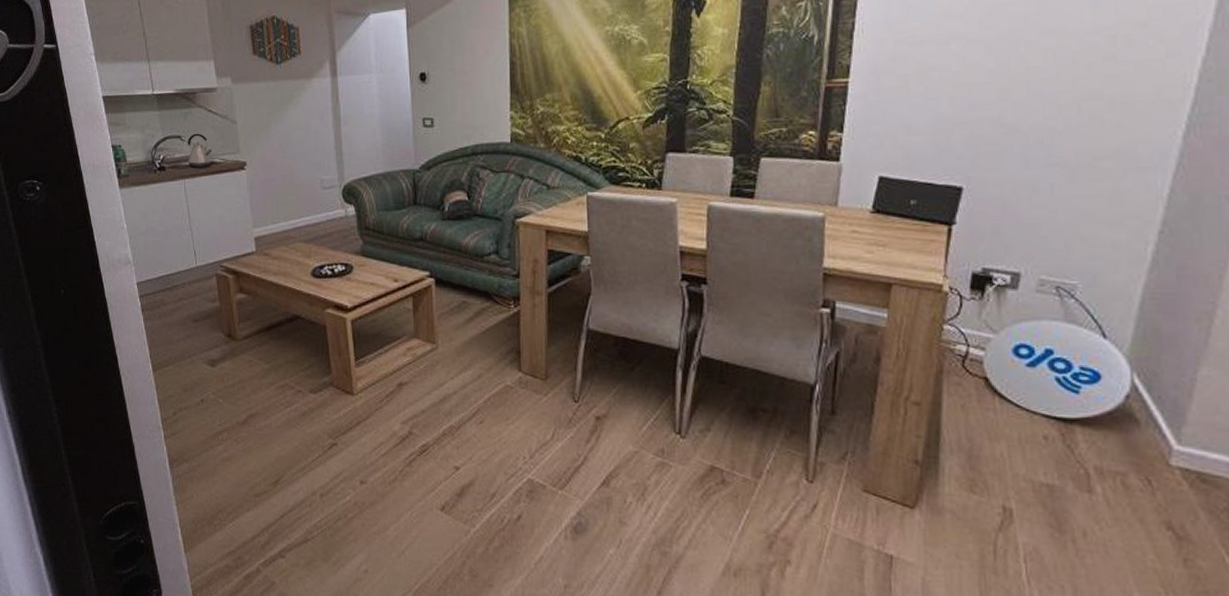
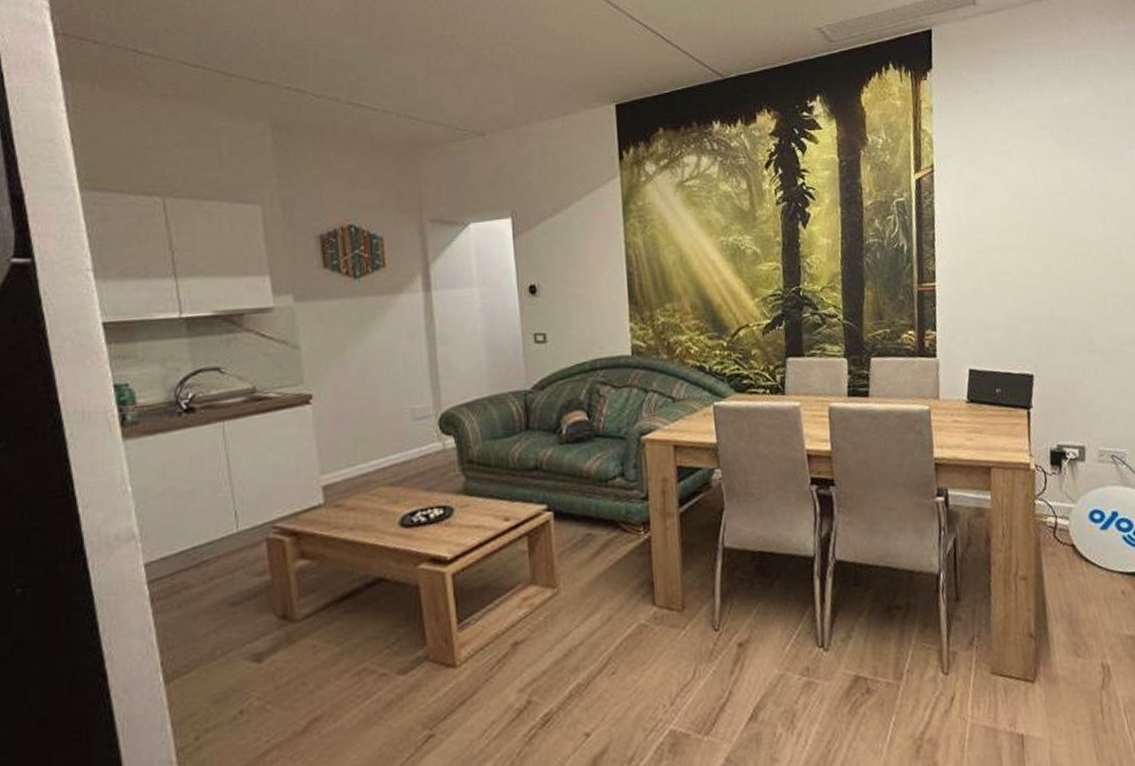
kettle: present [187,133,212,169] -> none [228,363,265,408]

